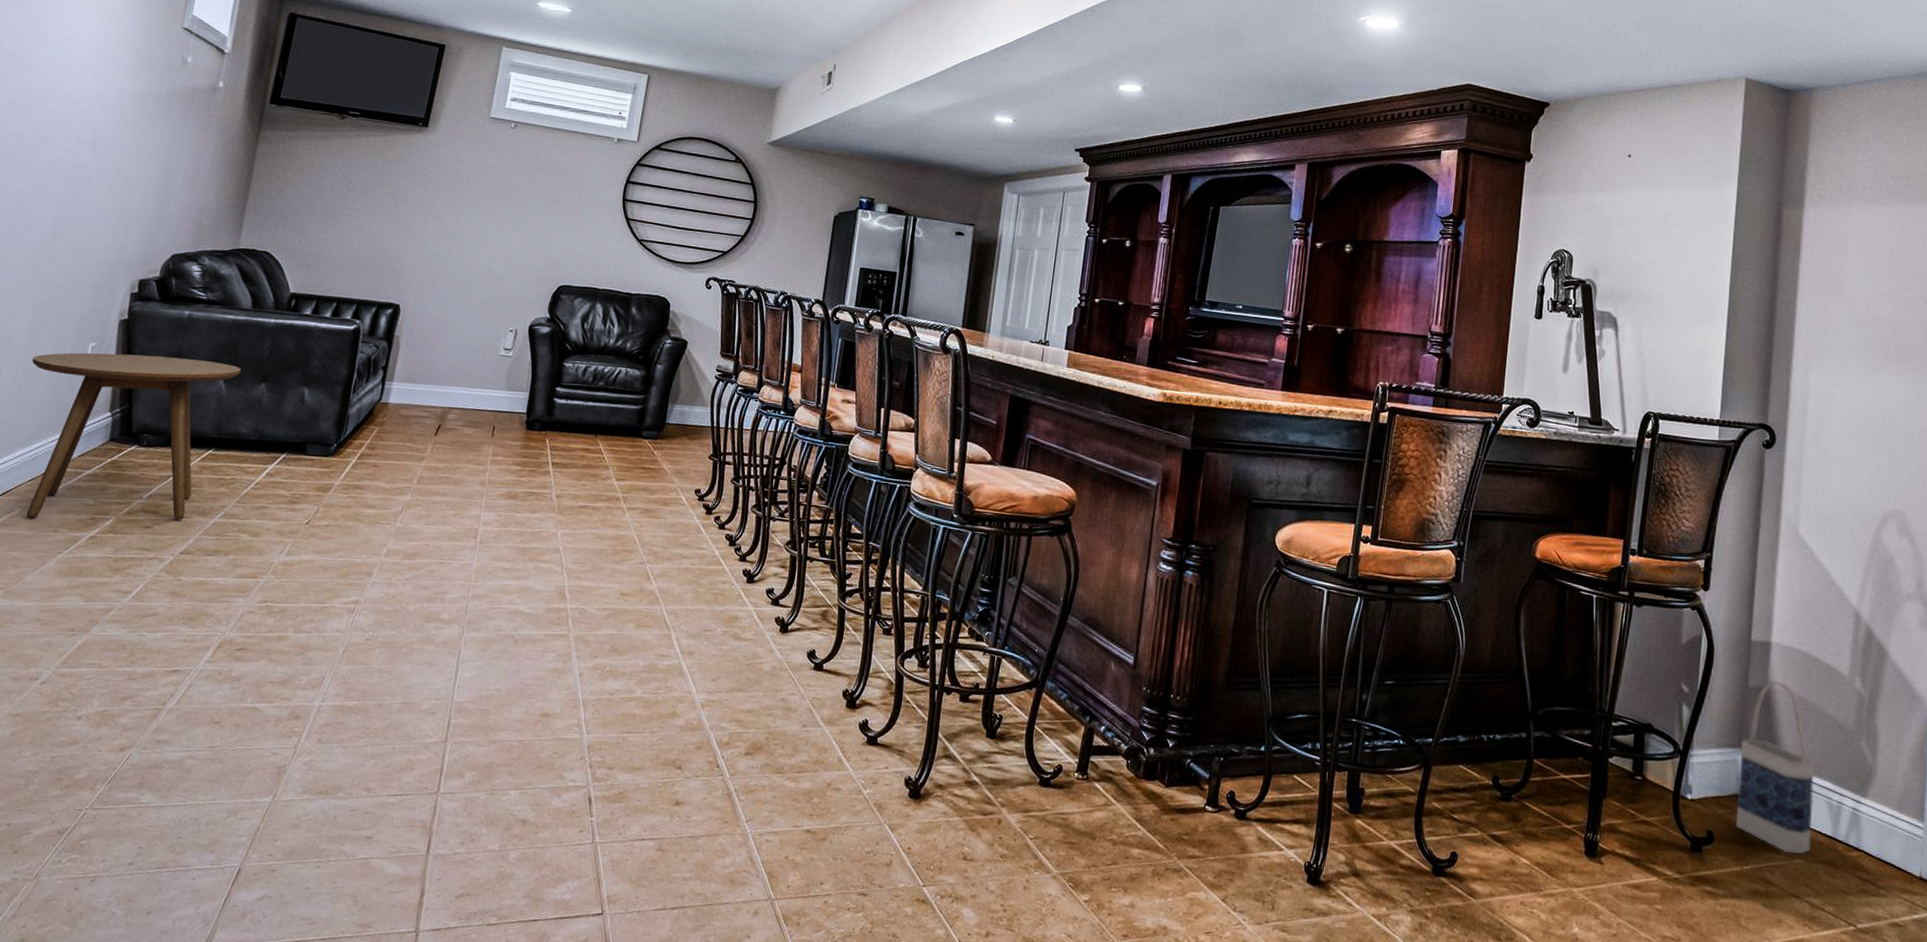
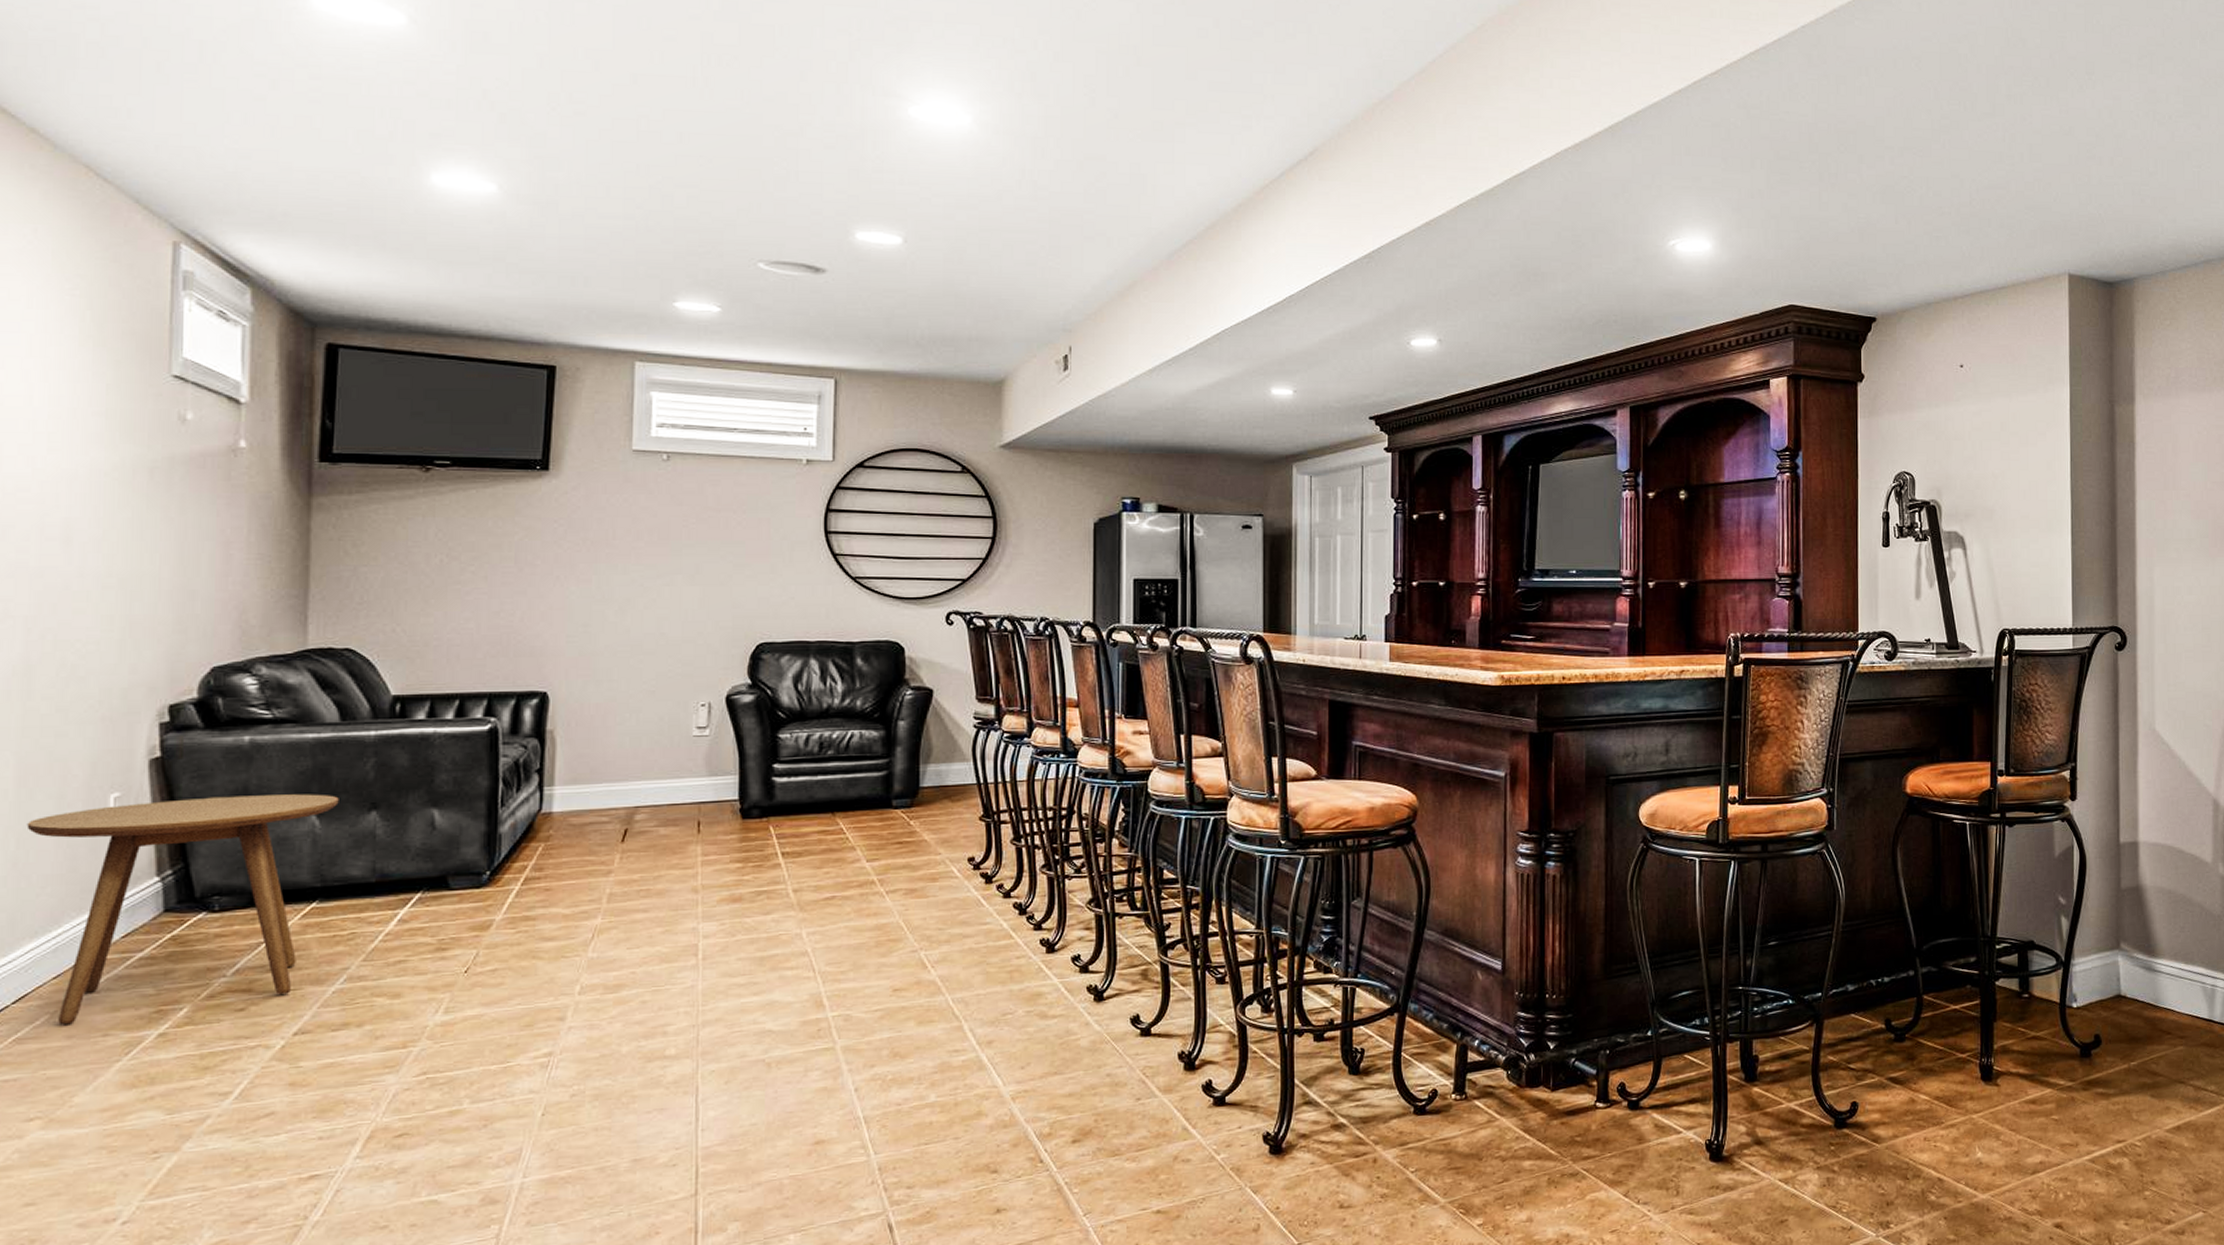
bag: present [1736,681,1815,854] -> none [2118,878,2190,1042]

